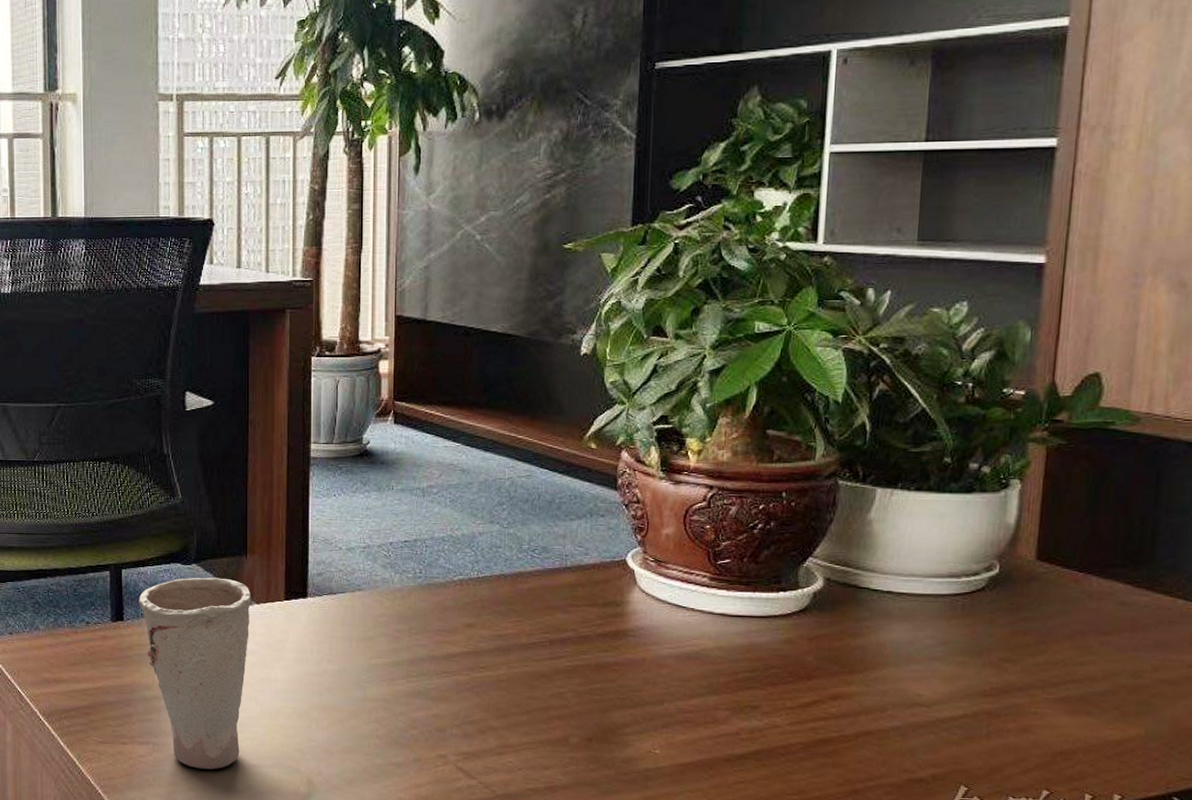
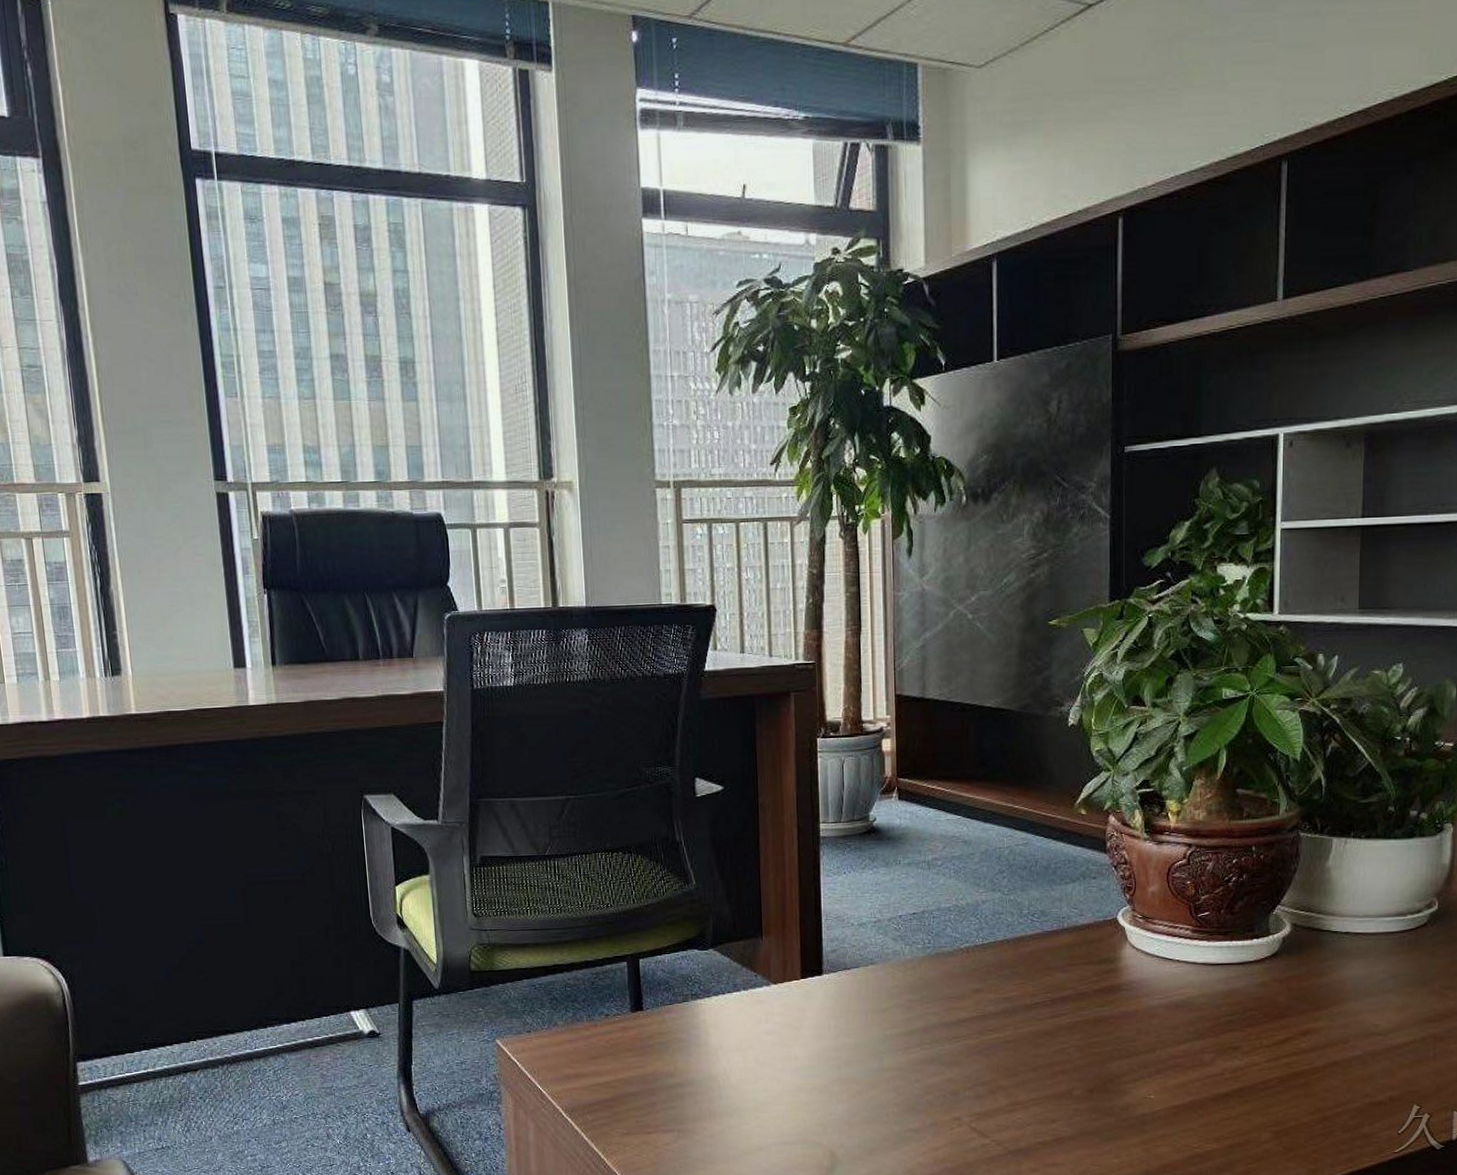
cup: present [138,577,251,770] -> none [657,961,768,1152]

